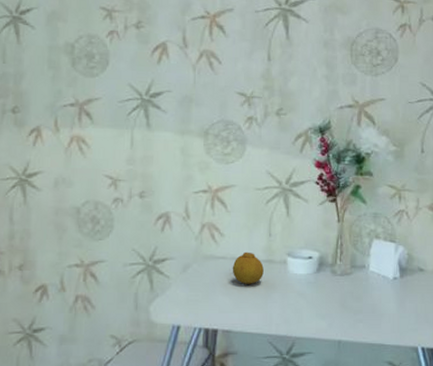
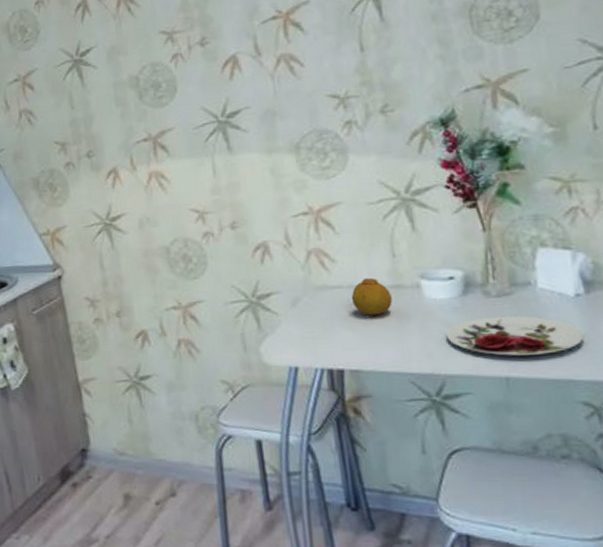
plate: none [300,291,395,323] -> present [446,315,584,356]

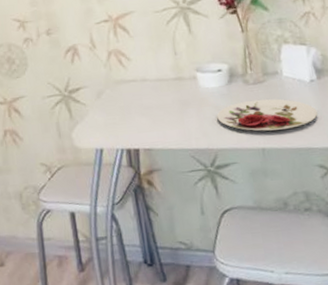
fruit: present [351,277,392,316] -> none [143,72,175,103]

